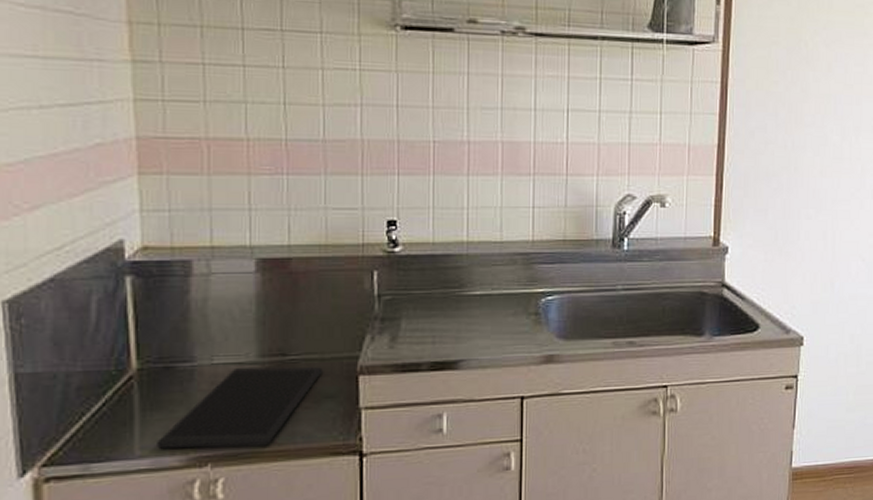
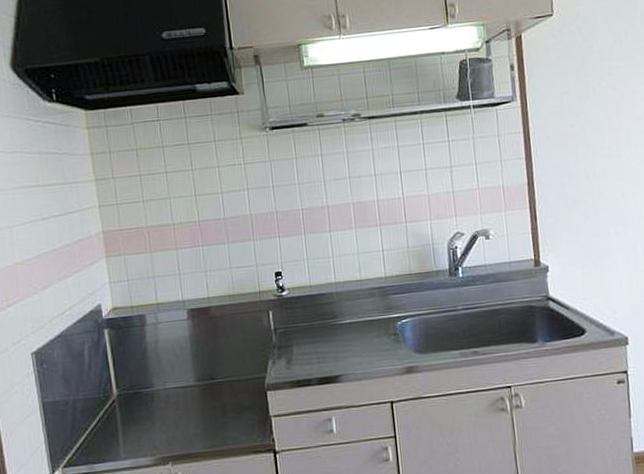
cutting board: present [157,366,323,449] -> none [134,386,241,452]

